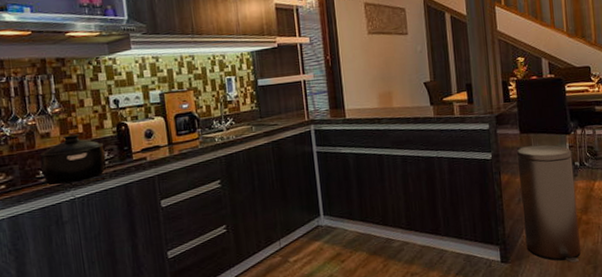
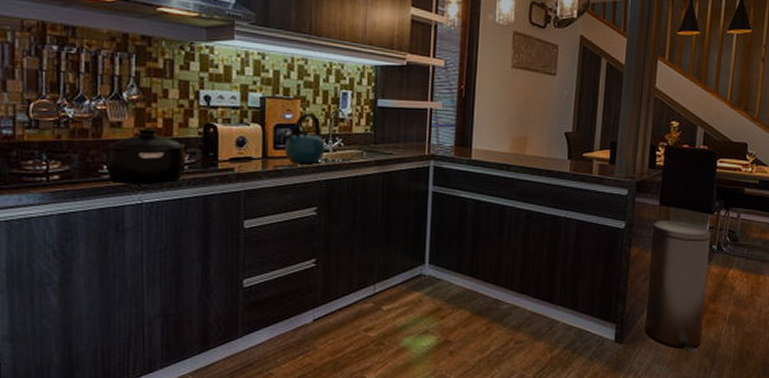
kettle: none [184,101,220,146] -> present [284,113,325,165]

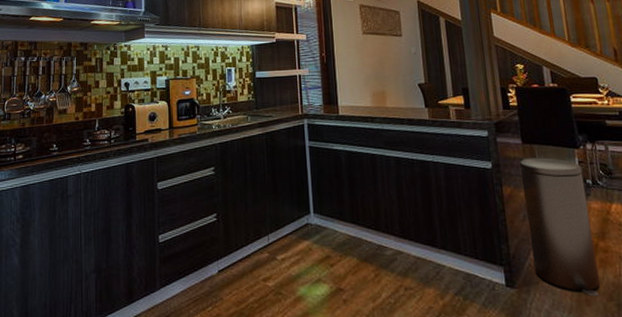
saucepan: present [106,128,186,185] -> none [55,112,112,159]
kettle: present [284,113,325,165] -> none [185,89,217,132]

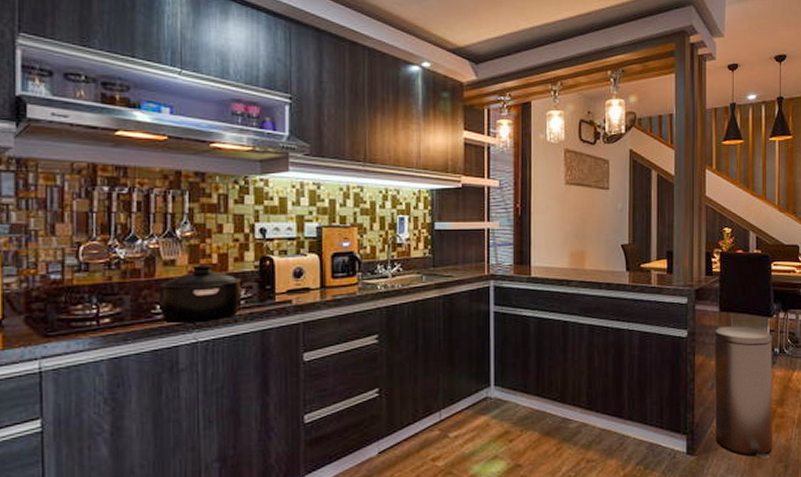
saucepan: none [55,112,112,159] -> present [159,265,242,324]

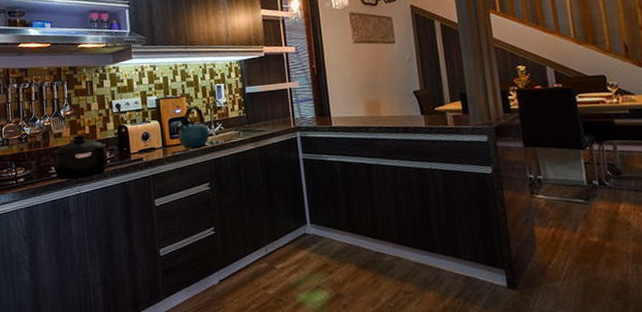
kettle: none [343,240,384,292] -> present [177,106,210,149]
pedal bin: present [714,326,772,460] -> none [520,160,606,297]

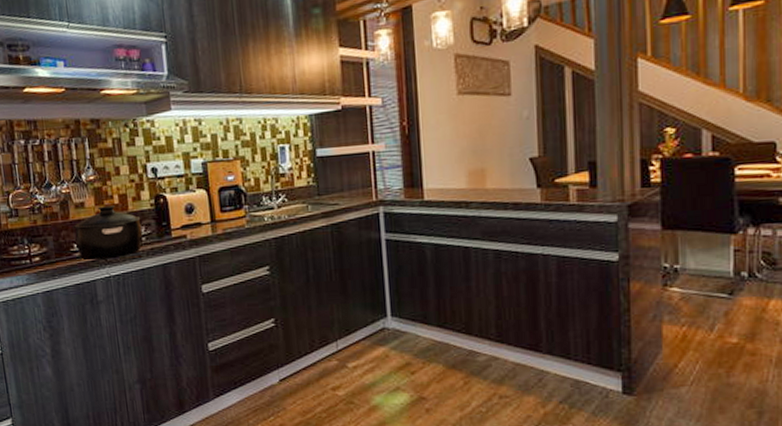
kettle: present [177,106,210,149] -> none [229,172,270,225]

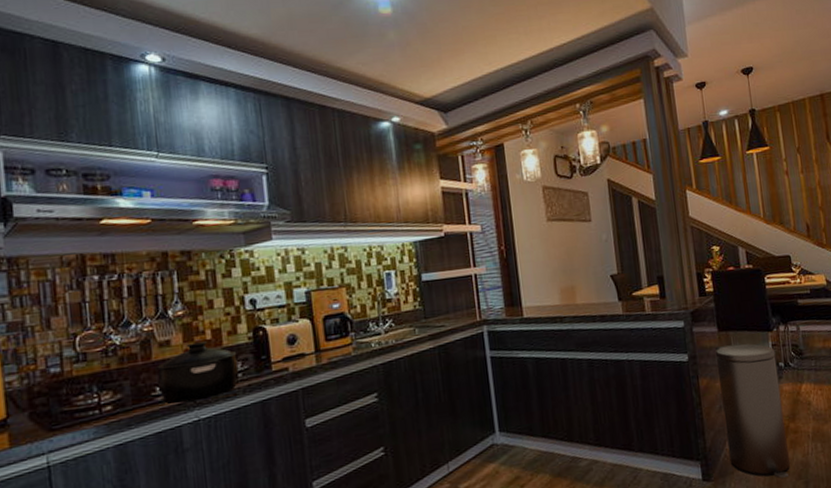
pedal bin: none [655,246,740,405] -> present [715,343,790,479]

